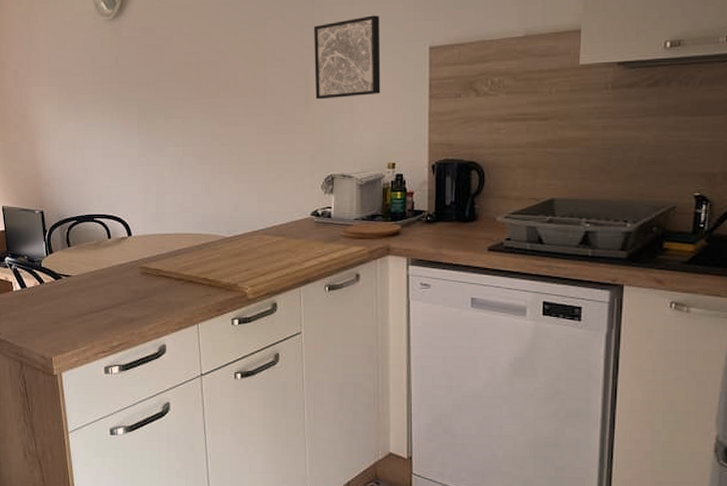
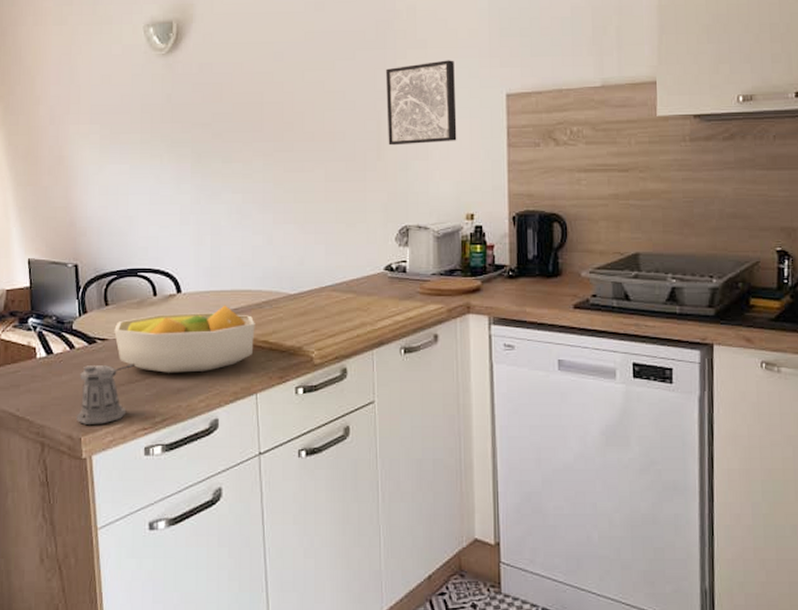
pepper shaker: none [48,297,95,347] -> present [77,364,136,424]
fruit bowl: none [76,246,196,305] -> present [114,305,255,373]

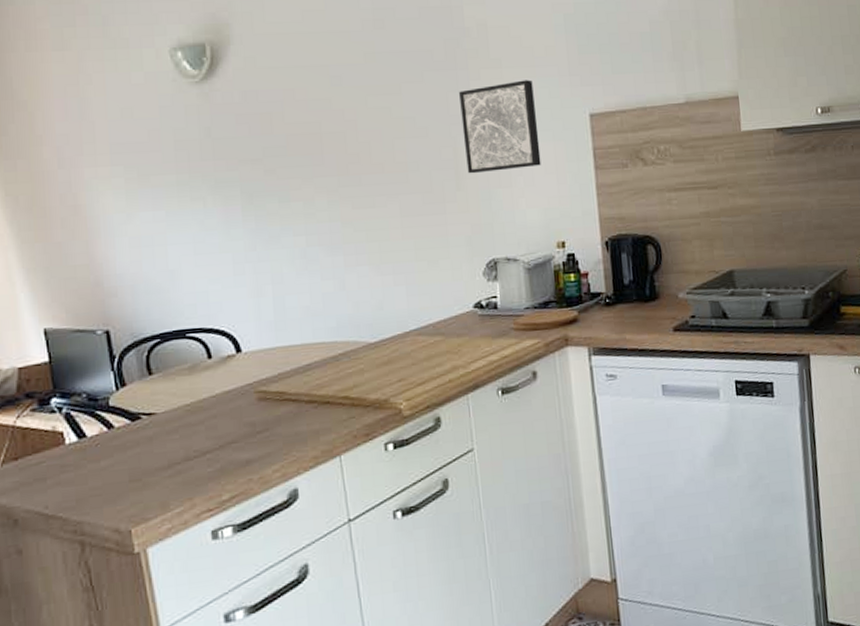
pepper shaker: present [77,364,136,424] -> none [123,438,192,514]
fruit bowl: present [114,305,255,373] -> none [162,361,333,445]

